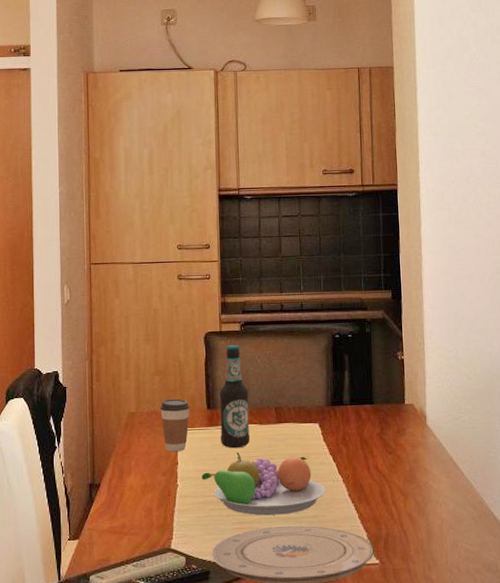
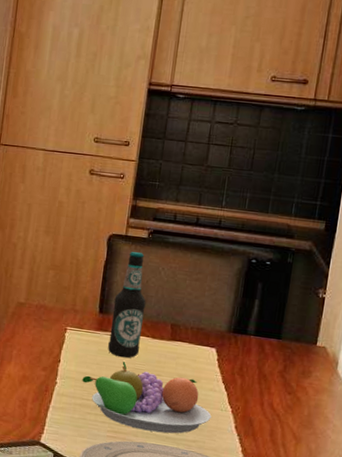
coffee cup: present [160,398,190,452] -> none [49,295,82,350]

